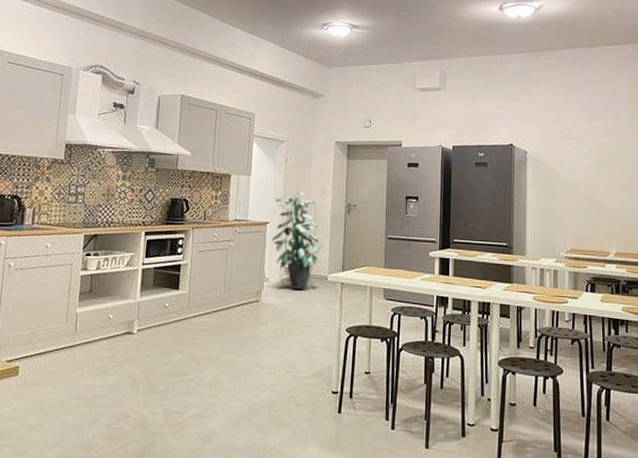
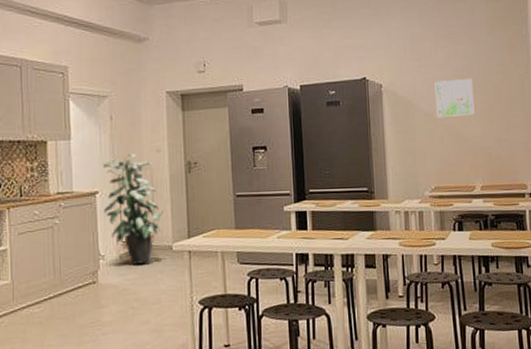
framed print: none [576,152,613,187] -> present [434,78,475,118]

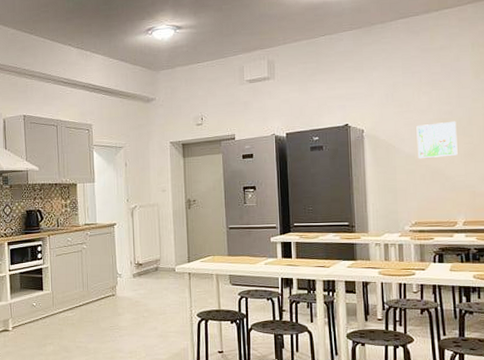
indoor plant: present [103,153,164,264] -> none [120,192,168,282]

